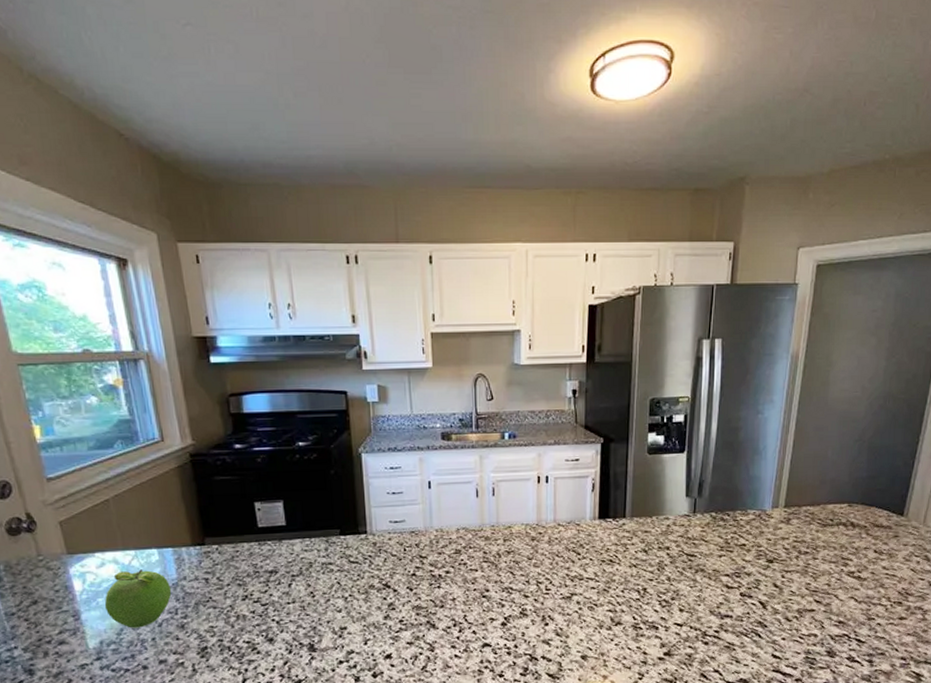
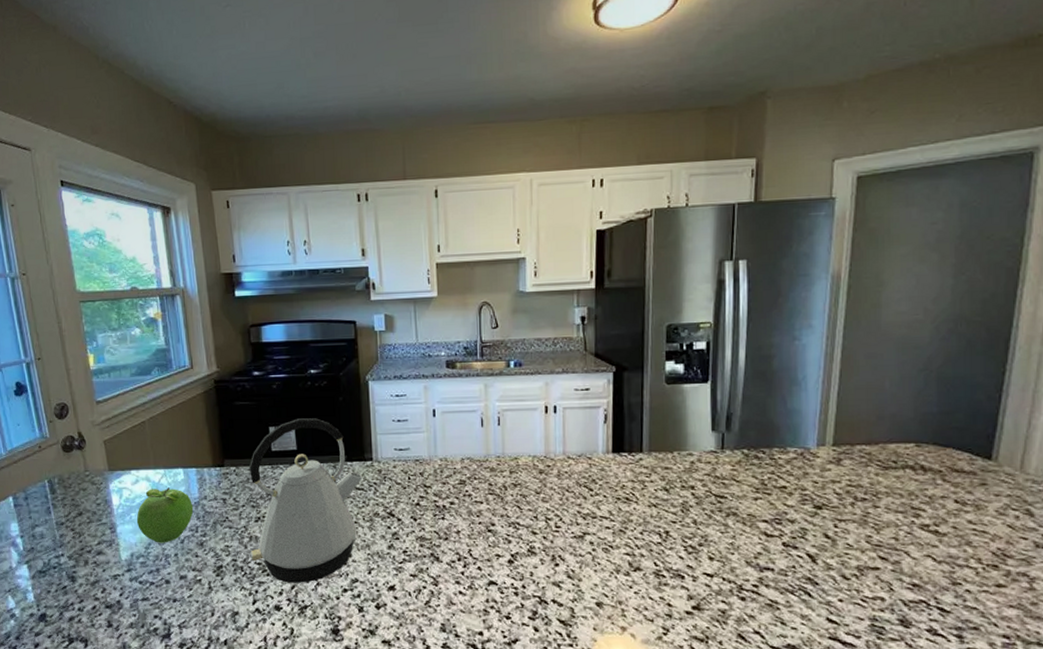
kettle: none [233,492,357,659] -> present [248,418,363,583]

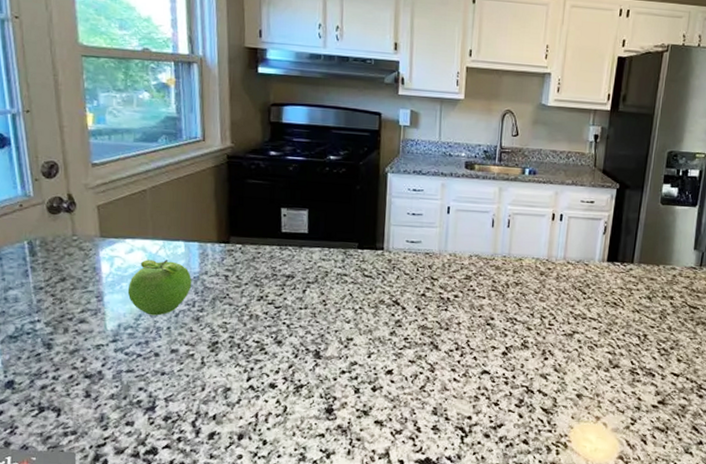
kettle: present [248,418,363,583] -> none [249,202,372,363]

